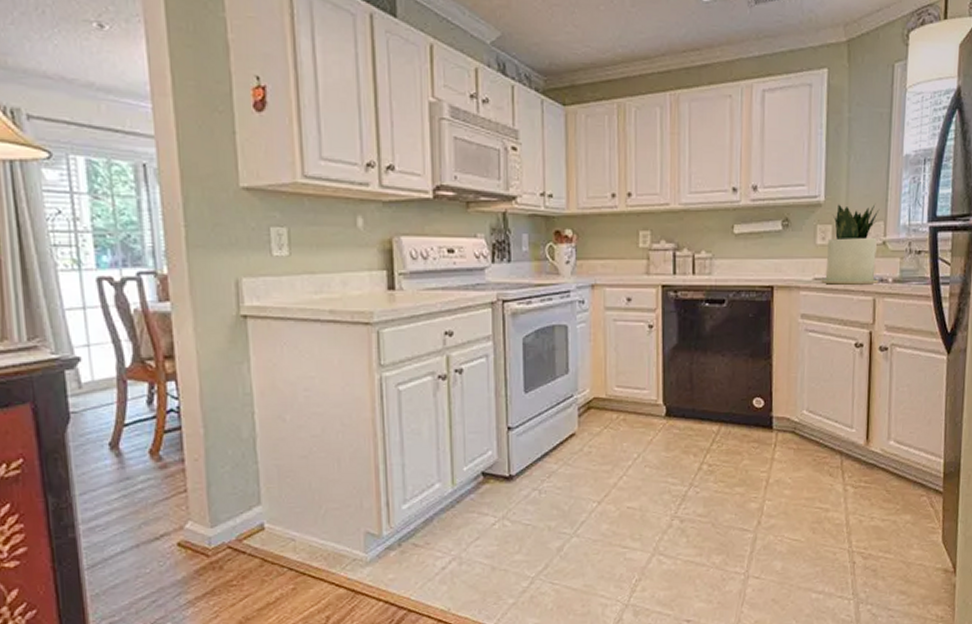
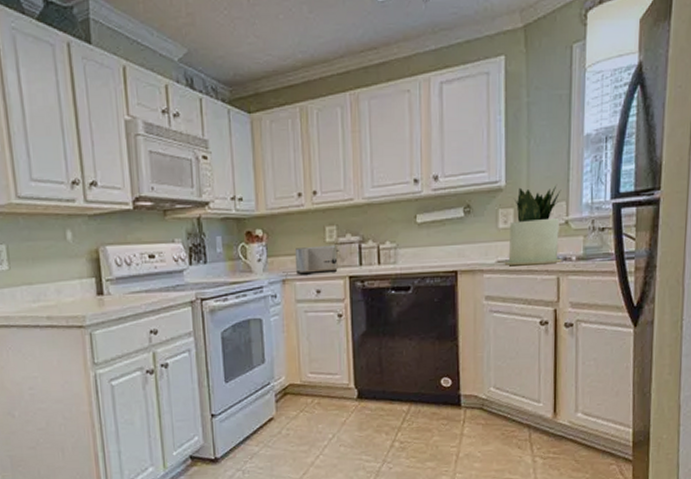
toaster: none [605,250,652,282] -> present [294,245,339,276]

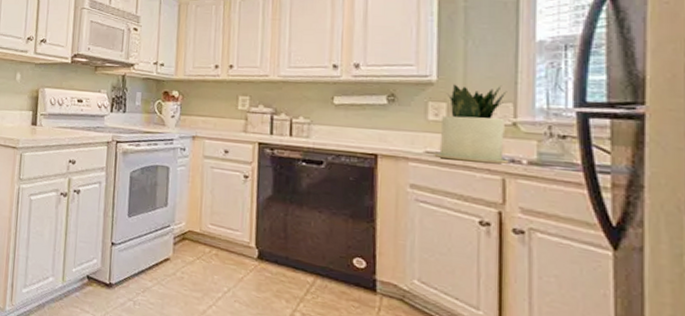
toaster: present [294,245,339,276] -> none [205,111,250,138]

